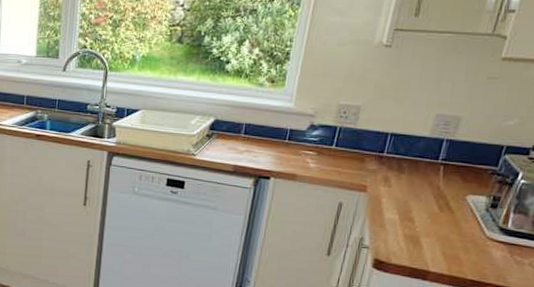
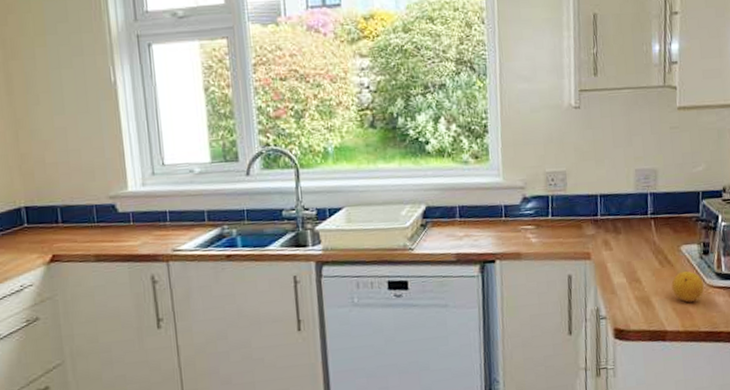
fruit: none [445,220,483,250] -> present [671,271,704,303]

